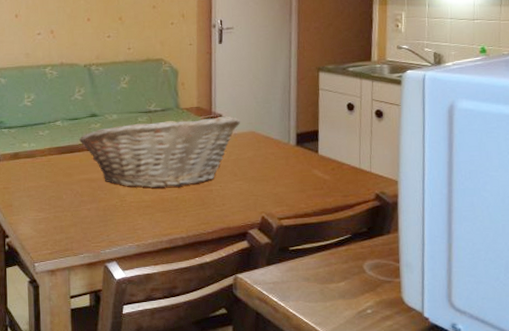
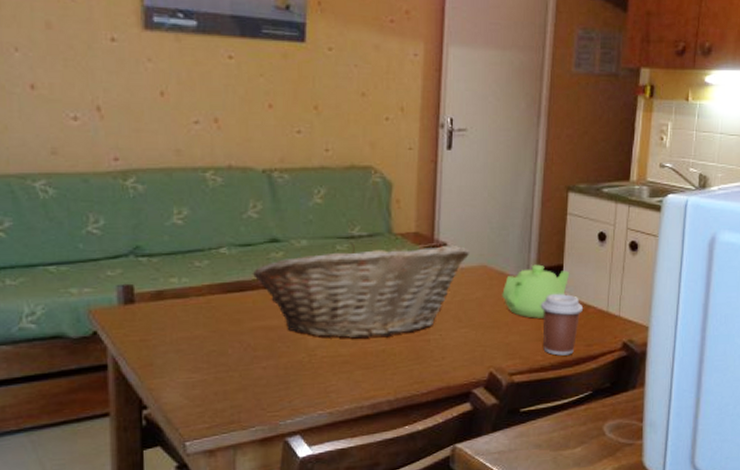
teapot: none [268,130,325,174] -> present [502,264,570,318]
coffee cup: none [301,153,339,204] -> present [540,293,584,356]

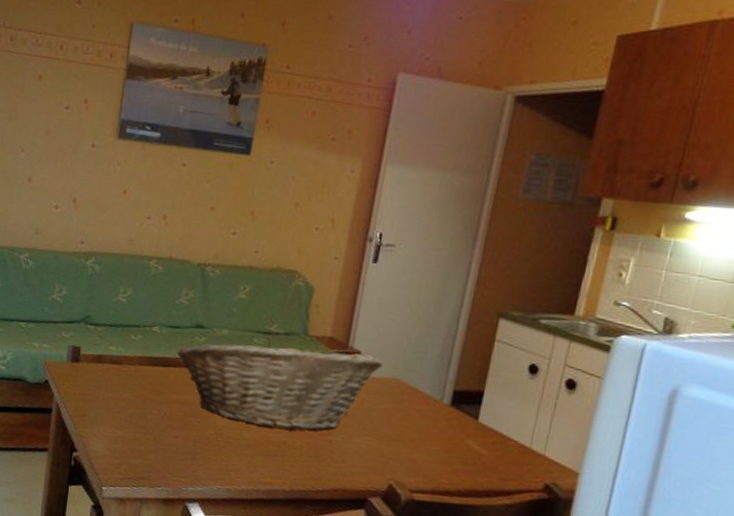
teapot: present [502,264,570,318] -> none [412,386,491,442]
coffee cup: present [540,293,584,356] -> none [450,418,503,485]

